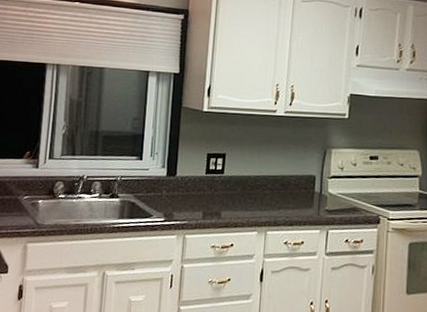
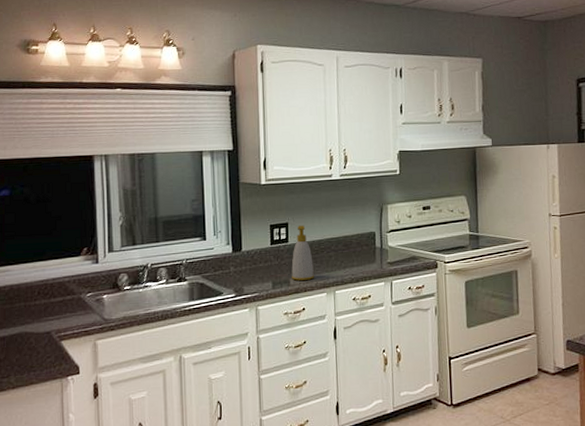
soap bottle: none [223,158,247,216] -> present [291,225,314,281]

